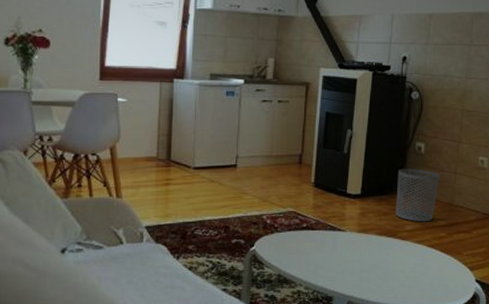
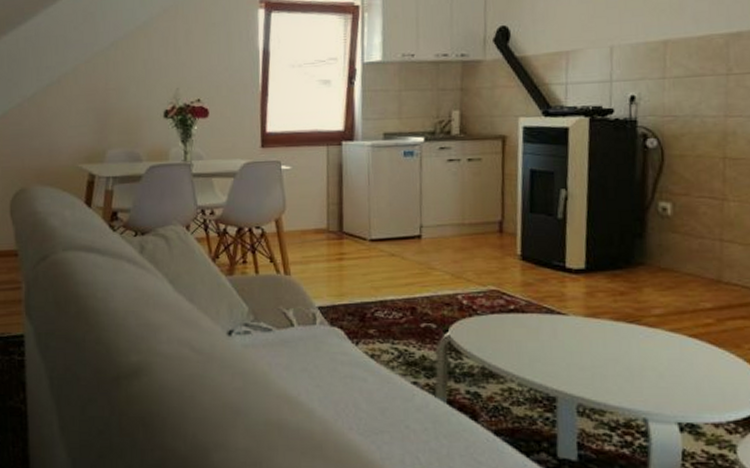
waste bin: present [396,168,440,222] -> none [635,235,699,305]

